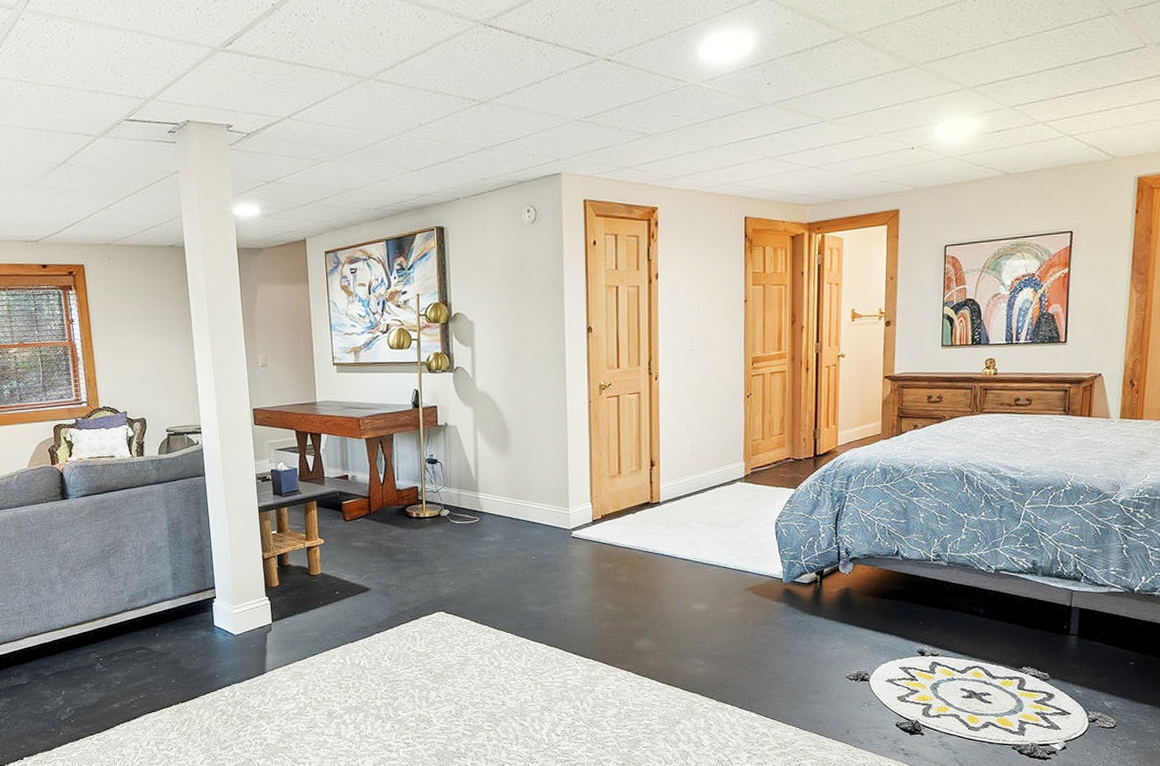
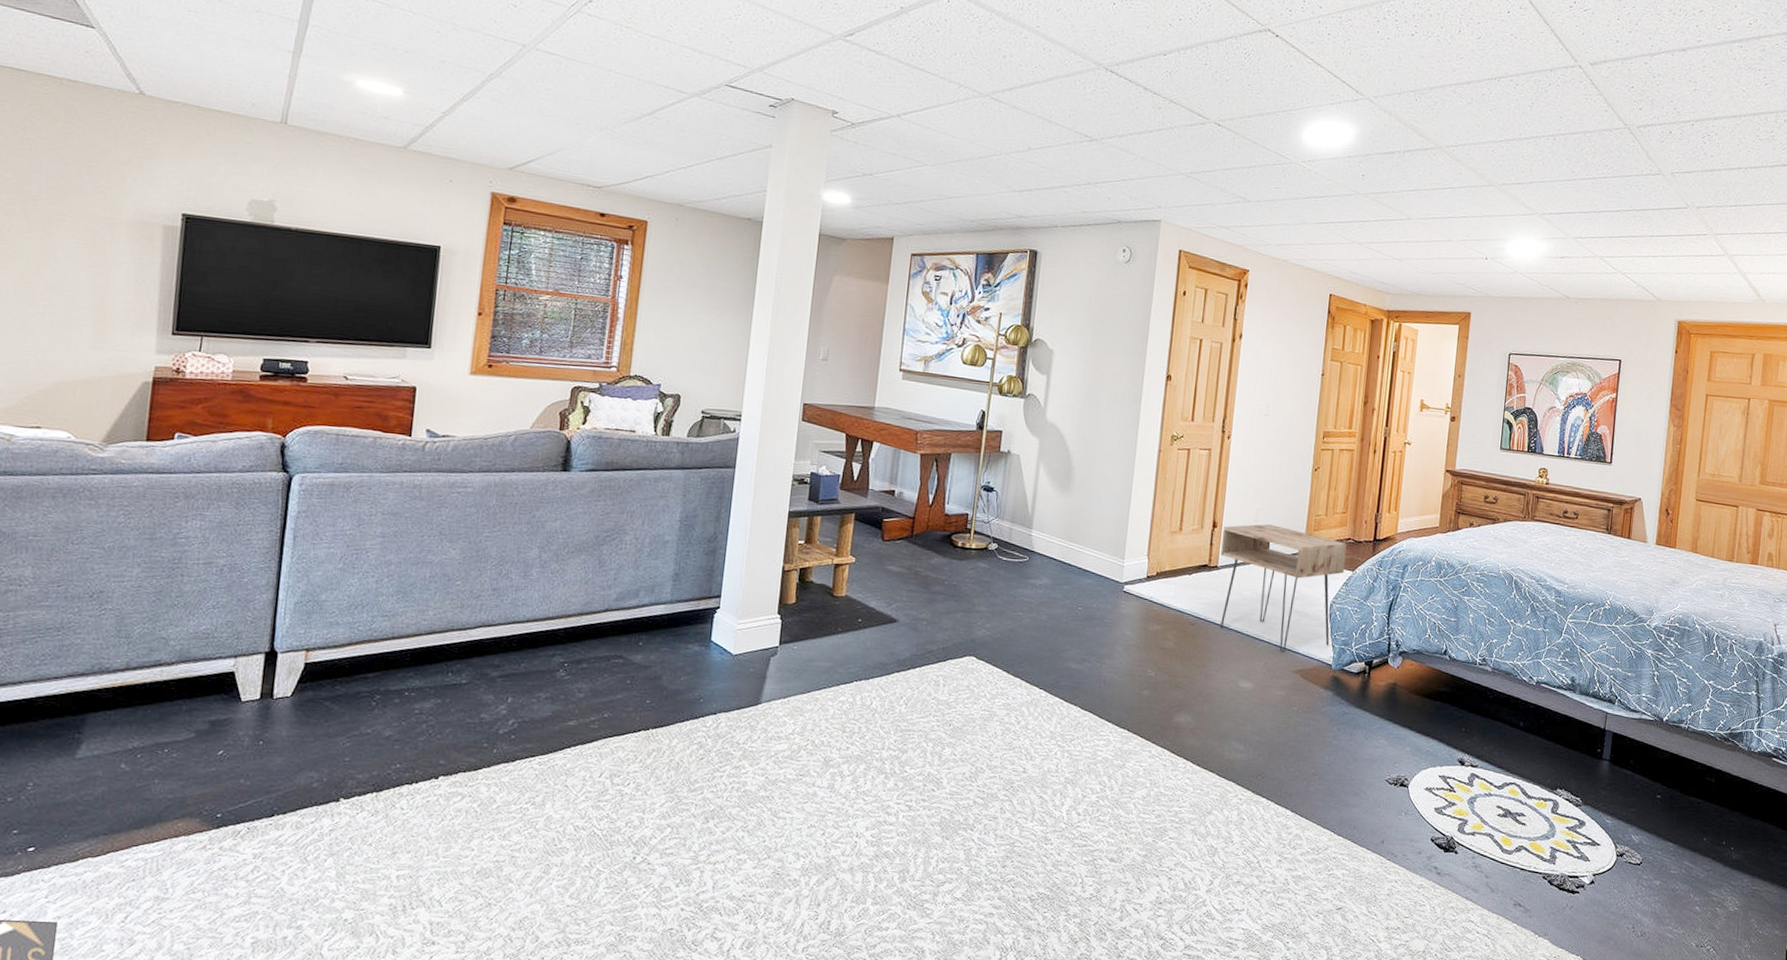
nightstand: none [661,456,787,573] -> present [1220,524,1347,653]

